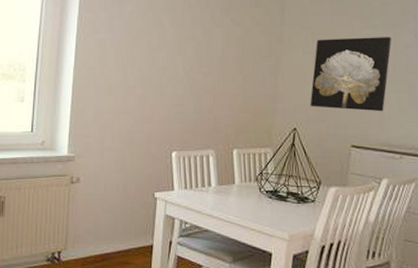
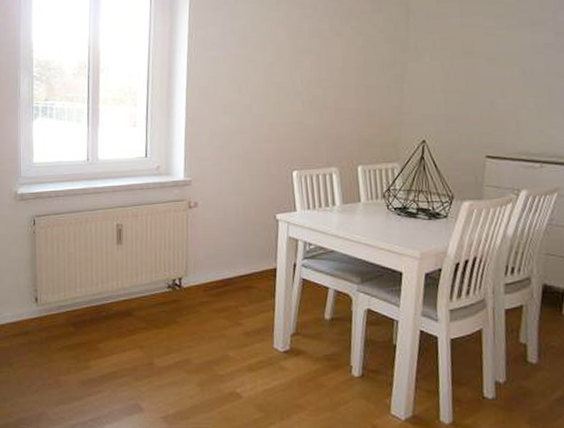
wall art: present [310,37,392,112] -> none [439,36,530,119]

